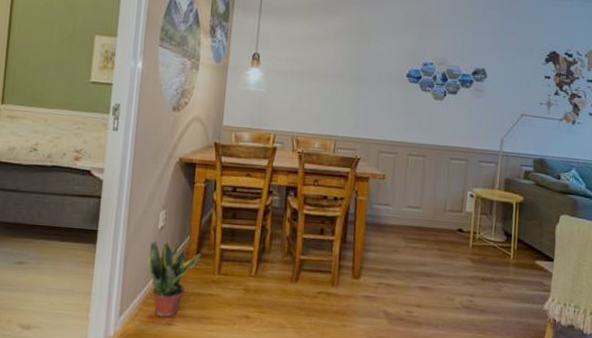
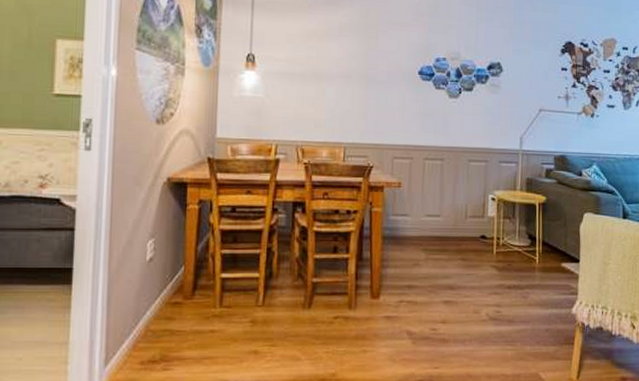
potted plant: present [148,239,201,317] -> none [136,272,199,362]

